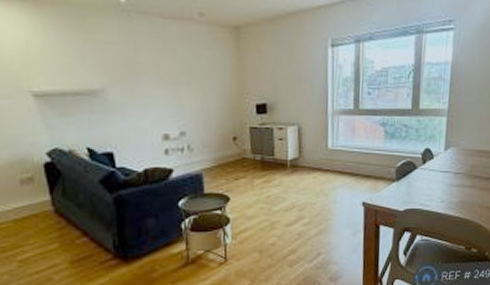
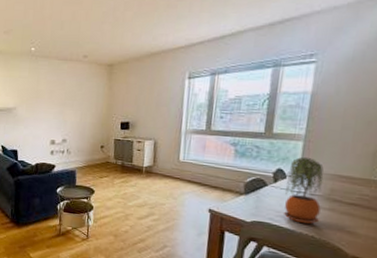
potted plant: none [432,133,465,205] -> present [283,156,324,225]

